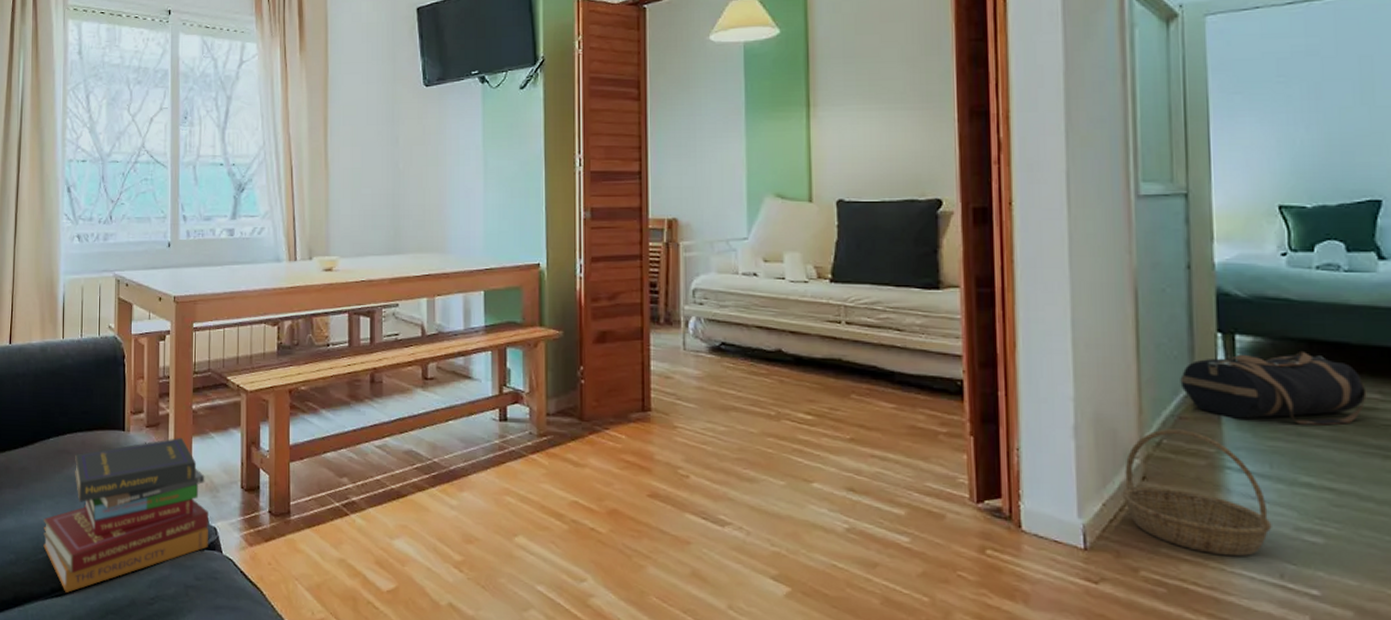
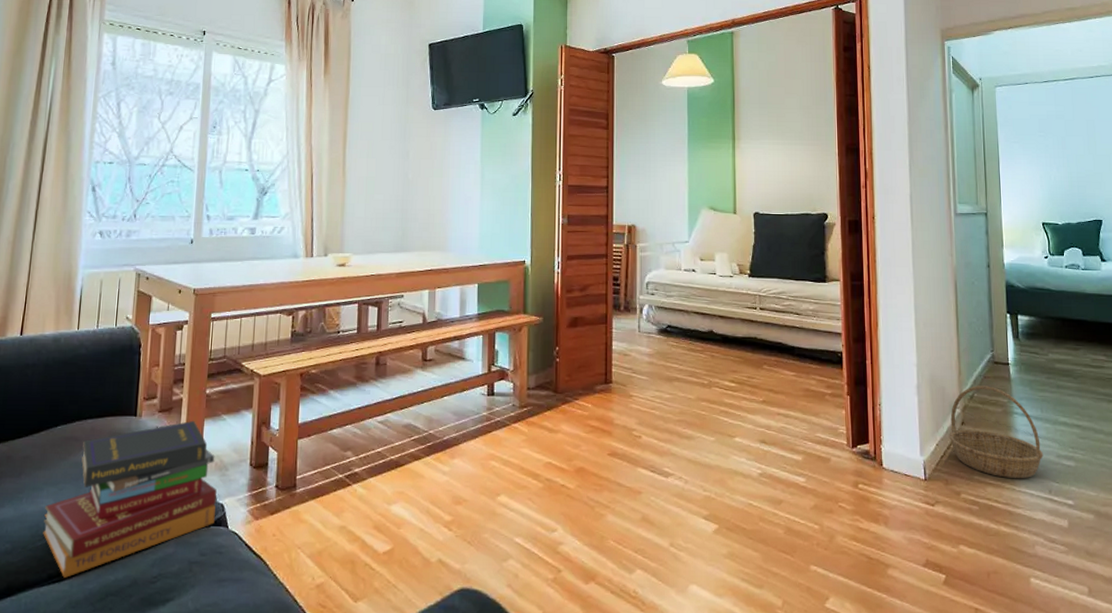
duffel bag: present [1180,352,1367,426] -> none [984,327,1098,380]

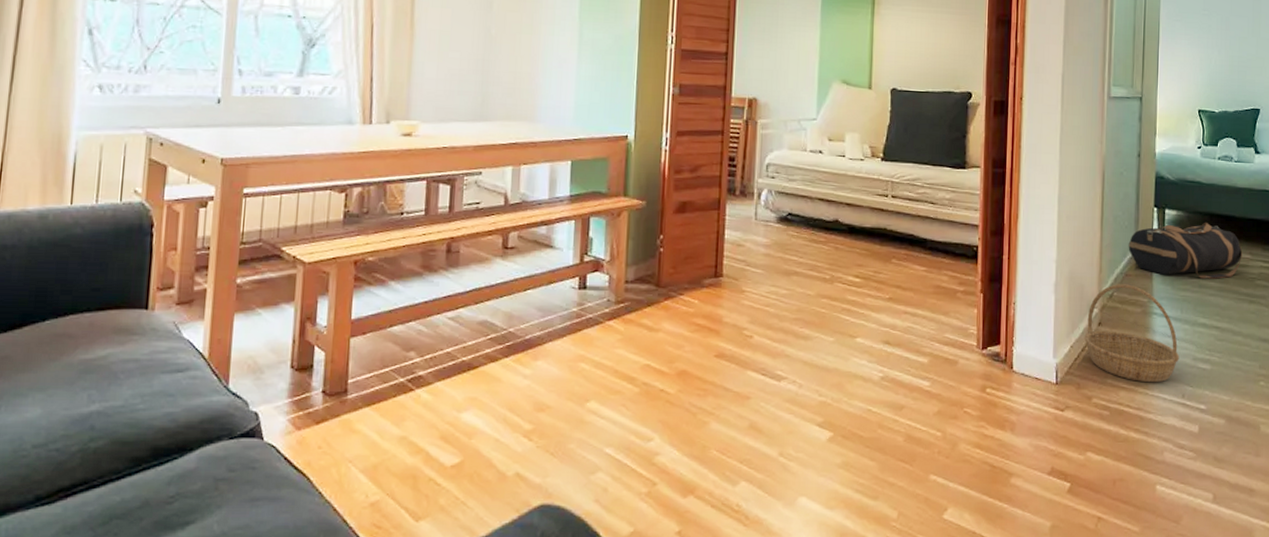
books: present [43,420,217,578] -> none [27,314,249,499]
duffel bag: none [984,327,1098,380] -> present [1128,223,1243,279]

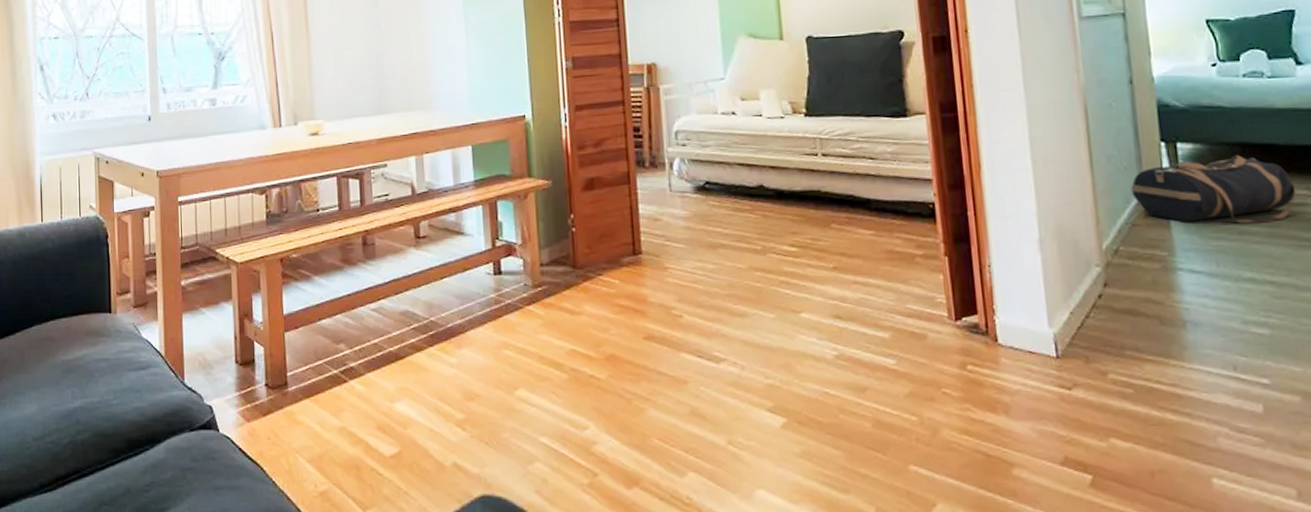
basket: present [1084,284,1180,383] -> none [1087,236,1223,353]

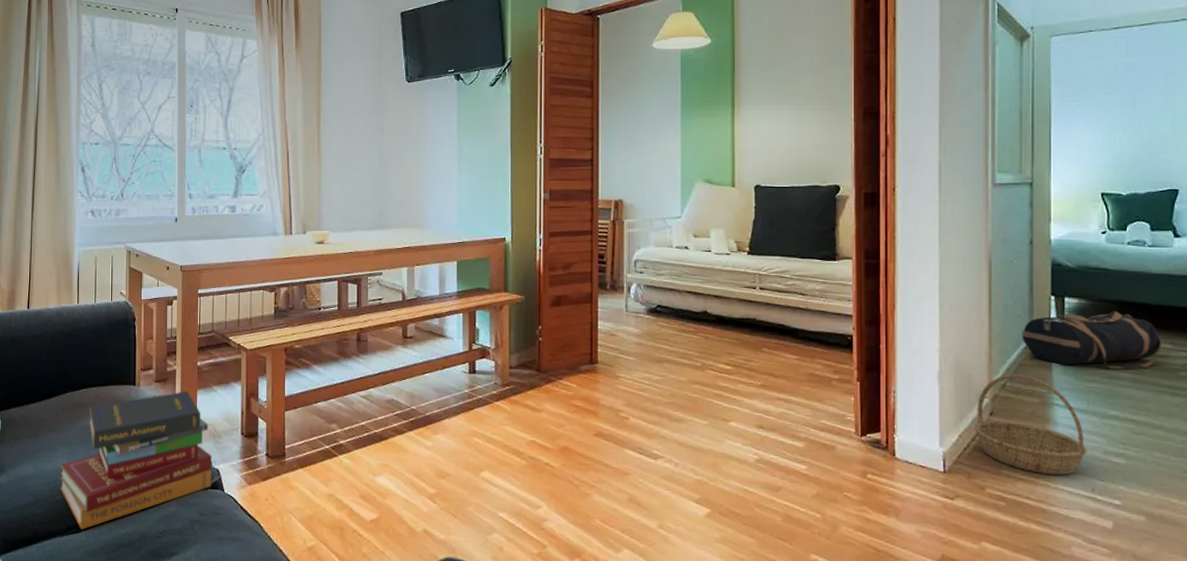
books: none [28,315,205,487] -> present [59,390,212,529]
basket: none [1087,236,1223,353] -> present [974,374,1087,476]

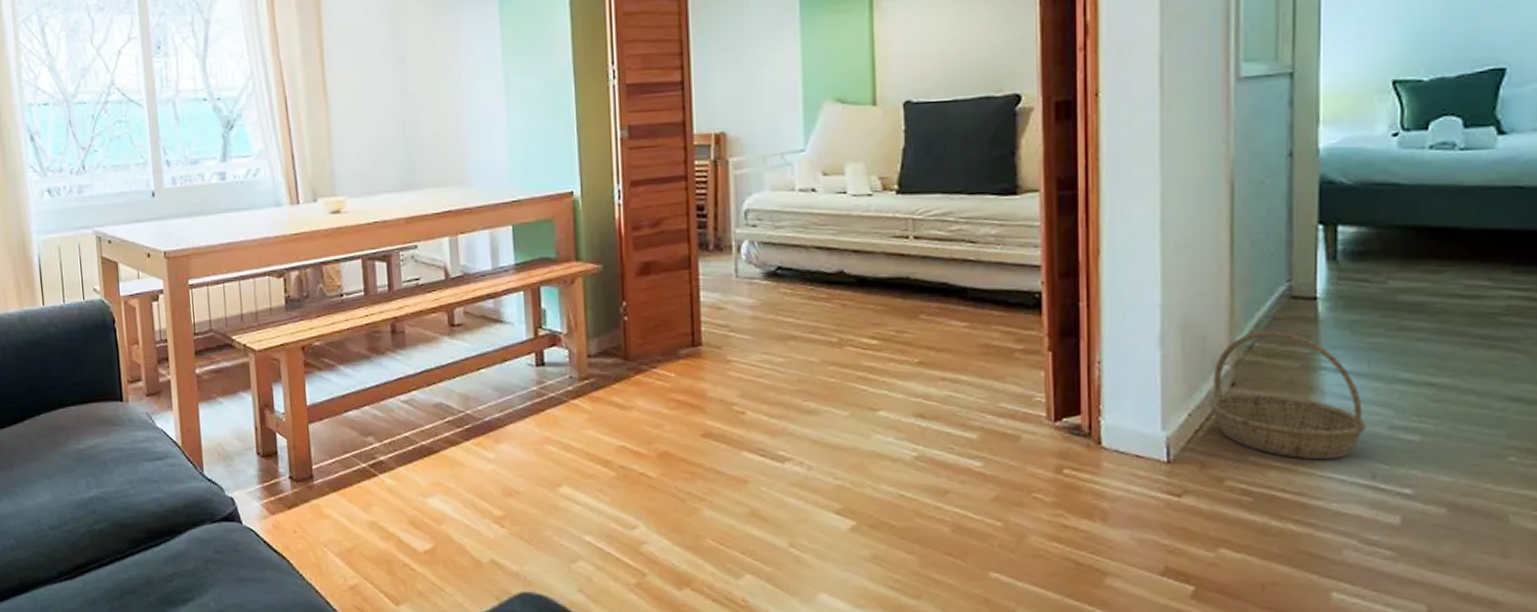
books: present [59,390,212,529] -> none [42,404,227,575]
duffel bag: present [1022,311,1162,370] -> none [1276,240,1475,318]

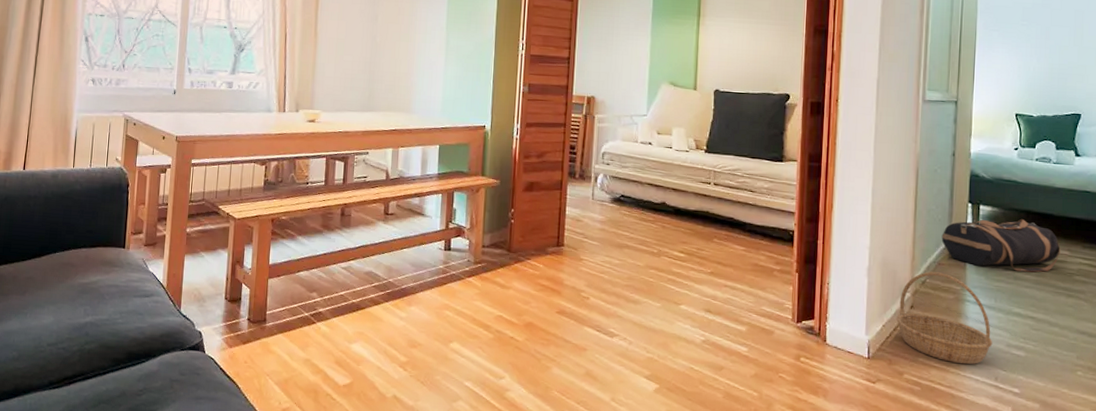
duffel bag: none [1276,240,1475,318] -> present [941,219,1061,273]

